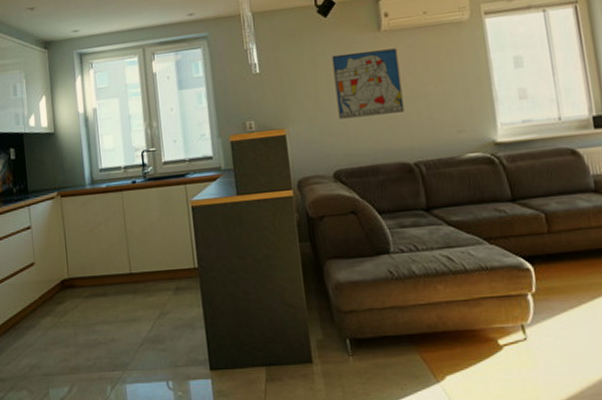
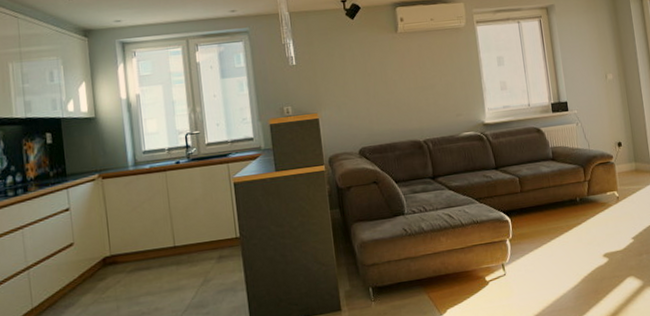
wall art: present [331,48,405,120] -> none [357,47,416,105]

